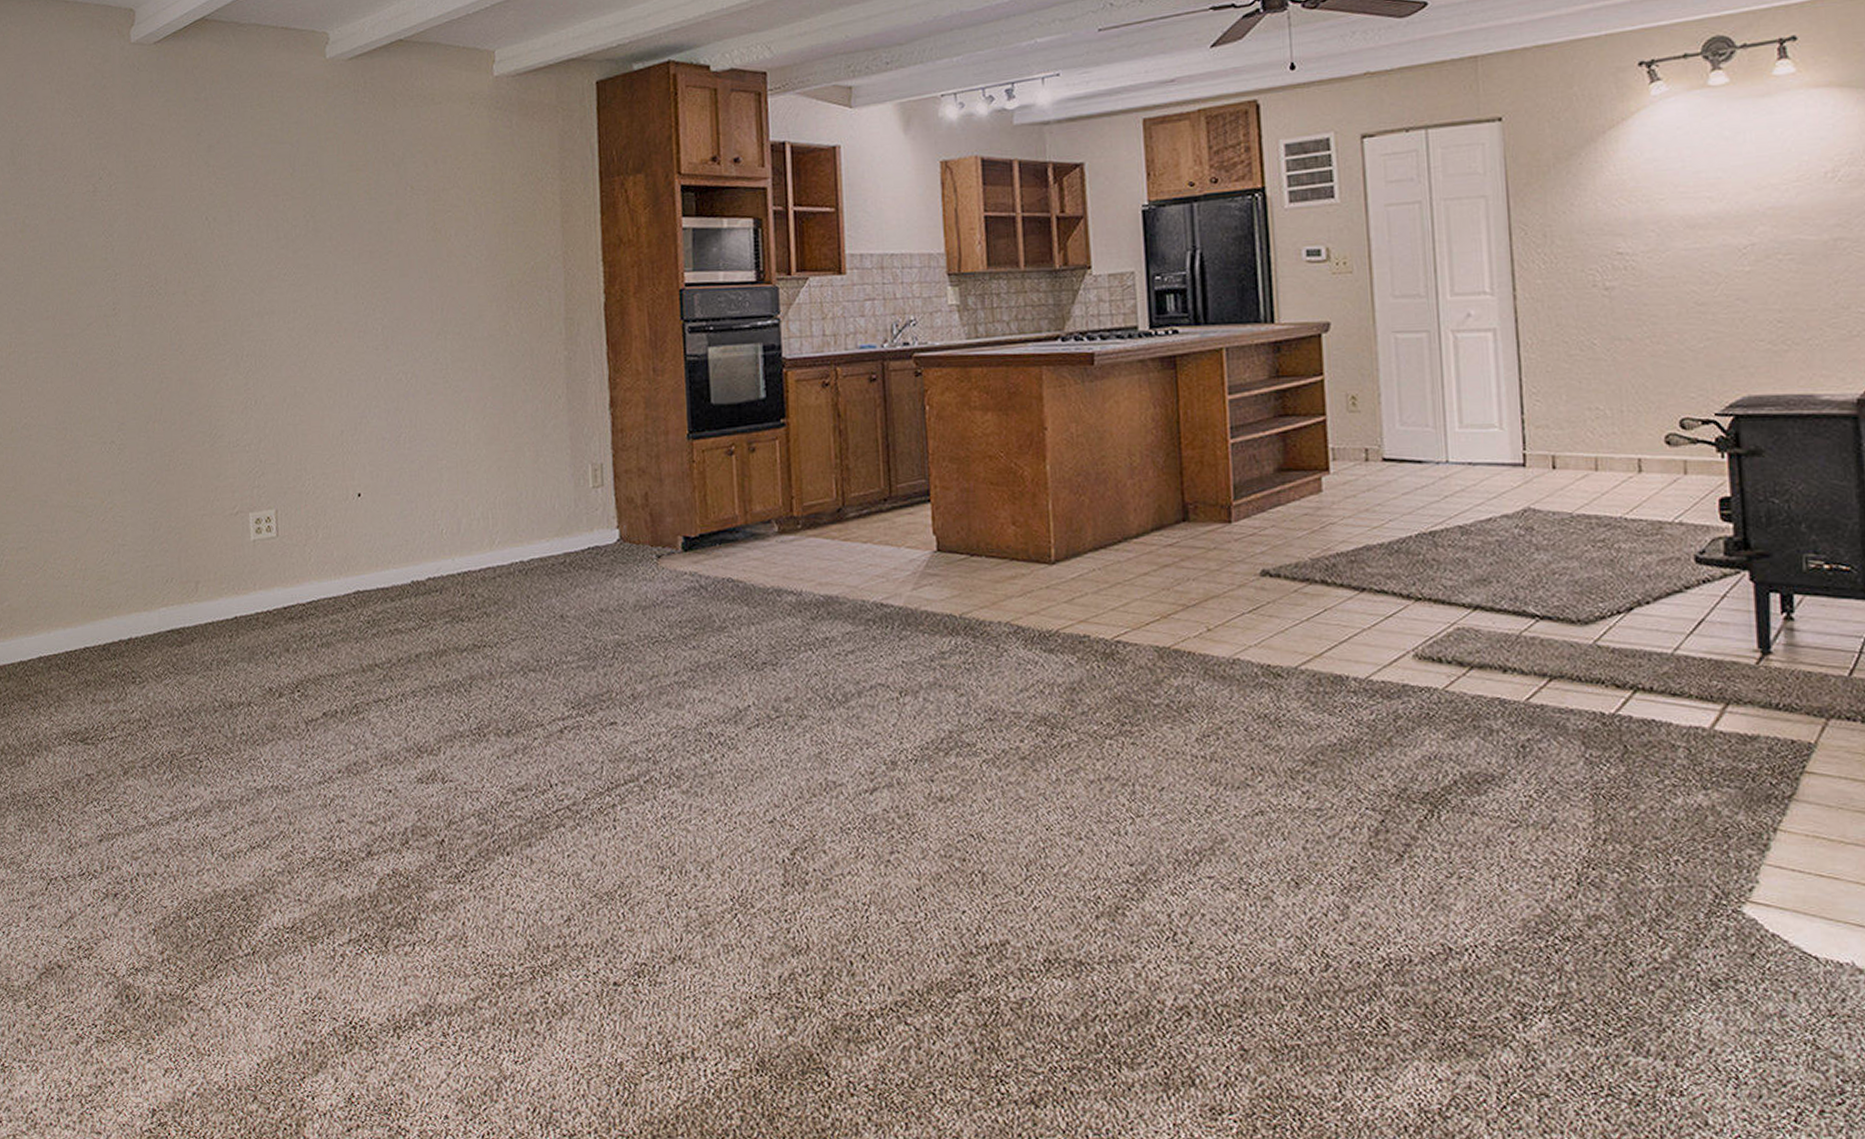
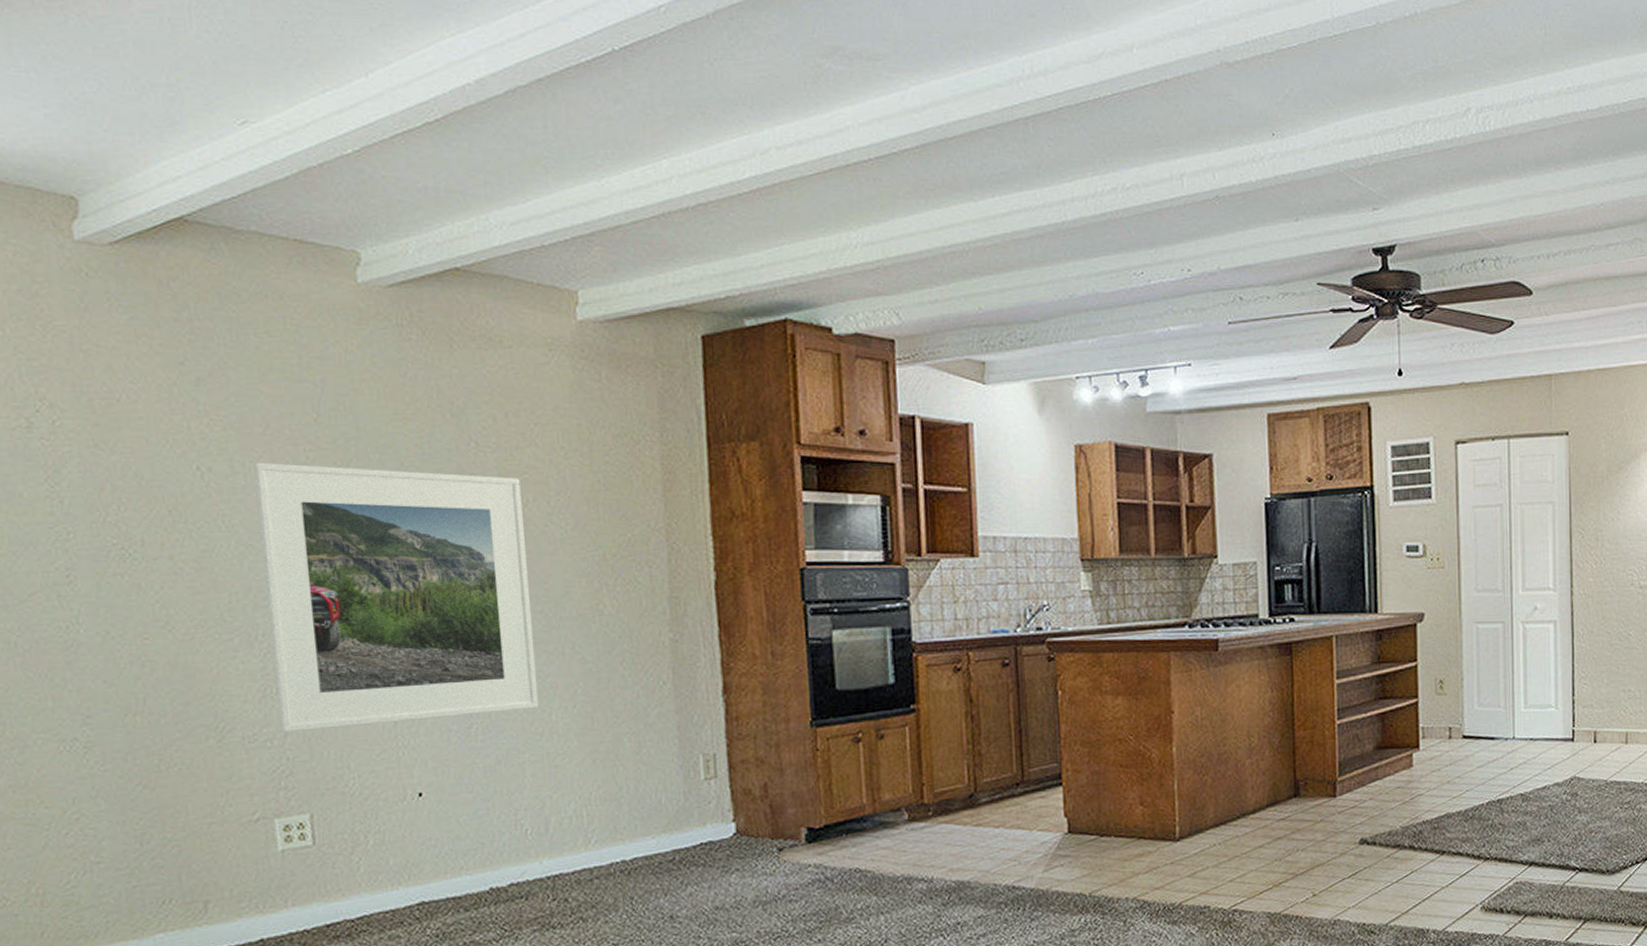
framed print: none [245,211,455,439] -> present [253,462,539,733]

